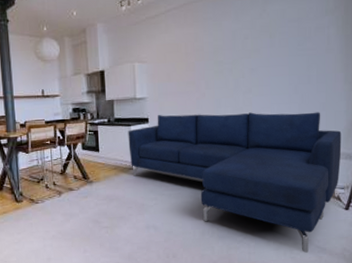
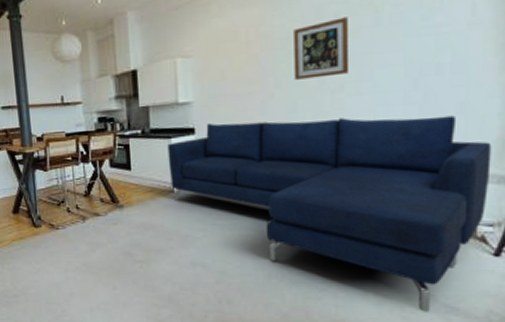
wall art: none [218,39,255,83] -> present [294,17,350,80]

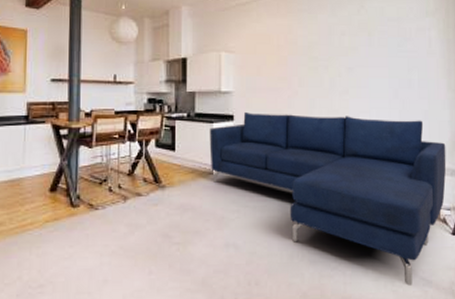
wall art: present [294,17,350,80] -> none [313,36,352,81]

